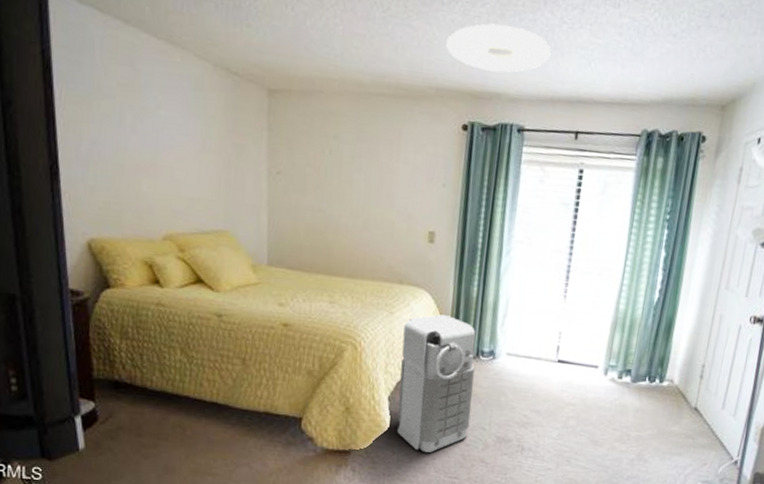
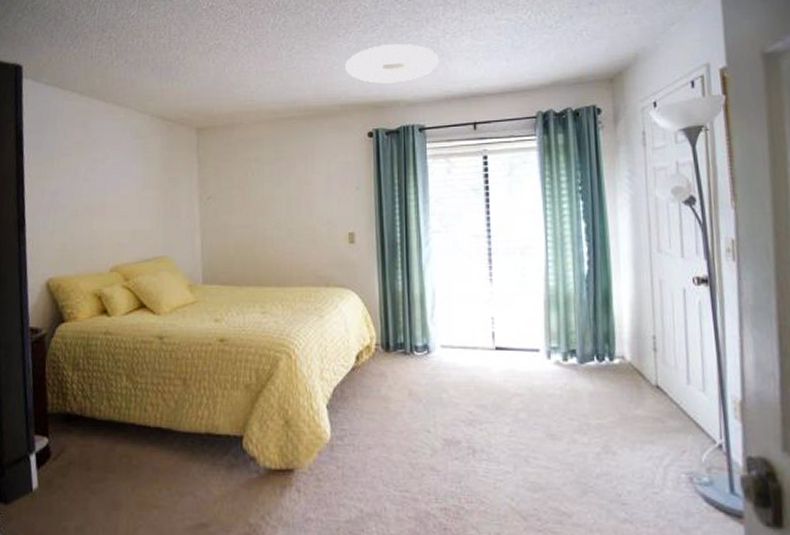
grenade: present [397,314,476,453] -> none [335,313,413,464]

